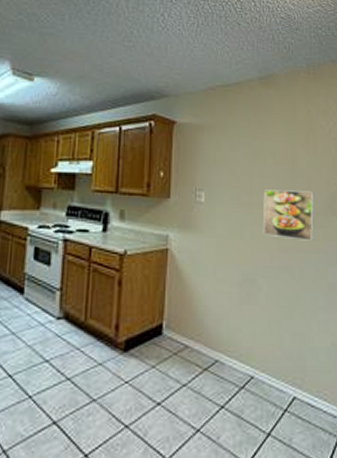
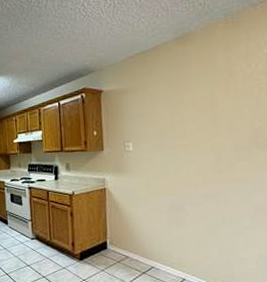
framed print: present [262,189,315,241] -> none [185,130,238,173]

